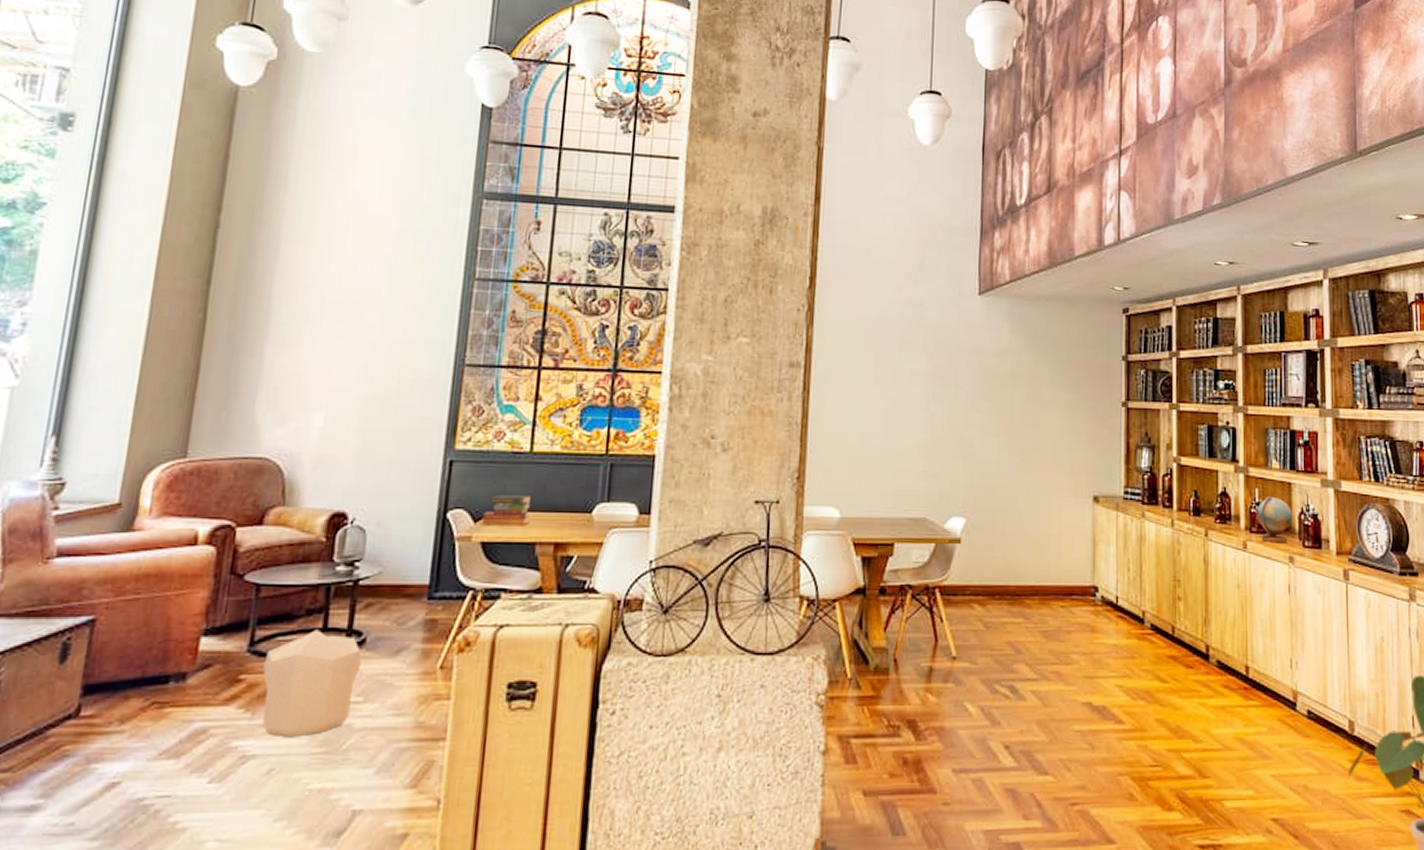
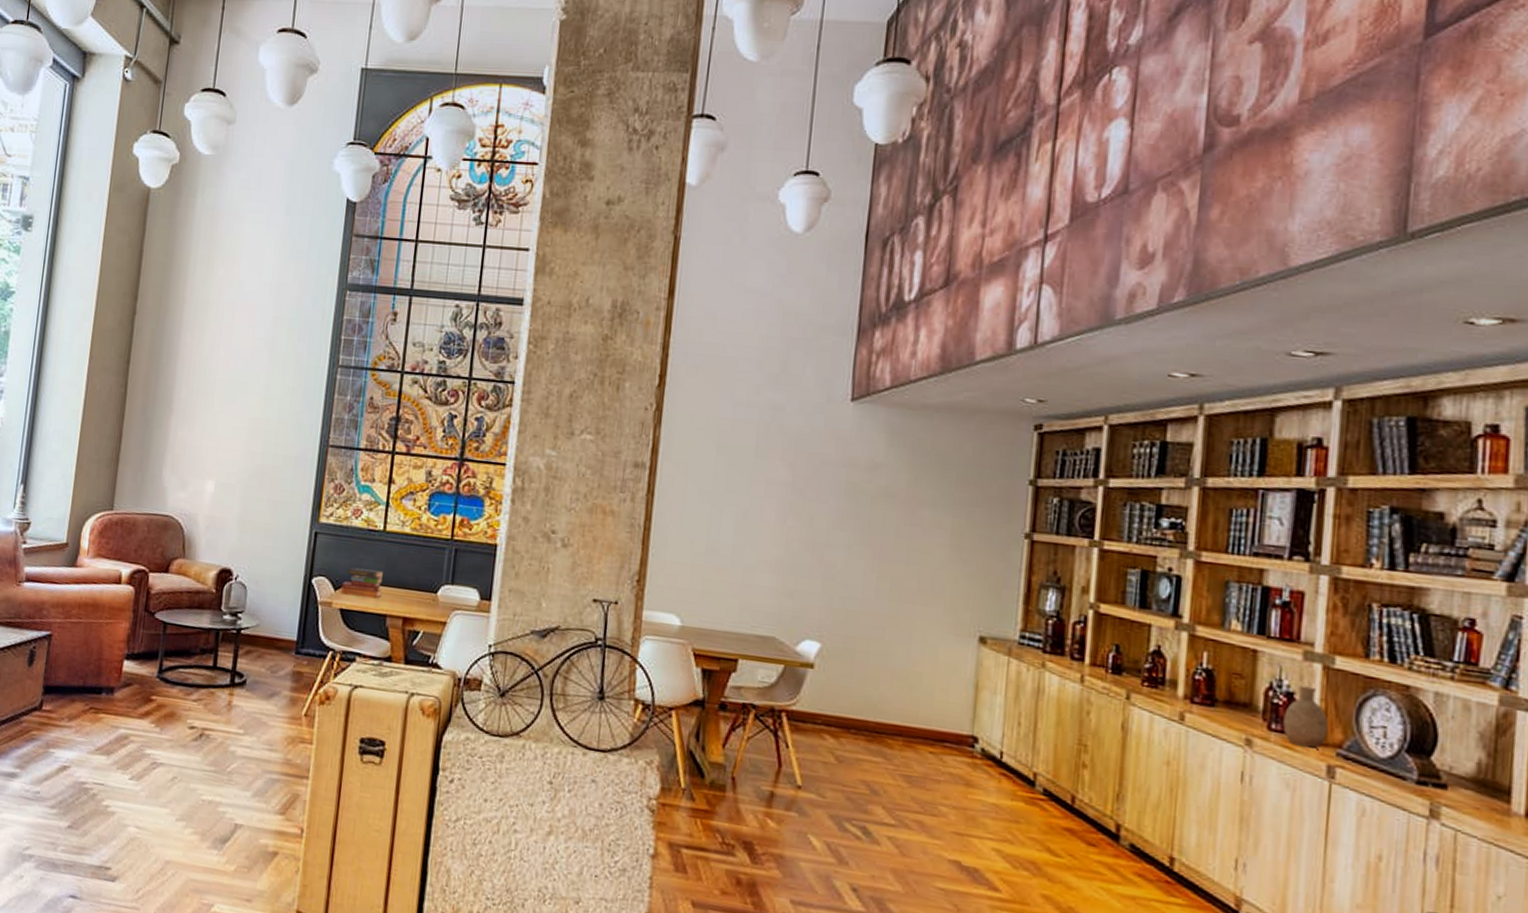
pouf: present [262,629,361,738] -> none [168,667,242,755]
globe: present [1257,496,1293,544] -> none [1202,663,1256,722]
decorative vase: none [1312,507,1342,559] -> present [1283,685,1329,750]

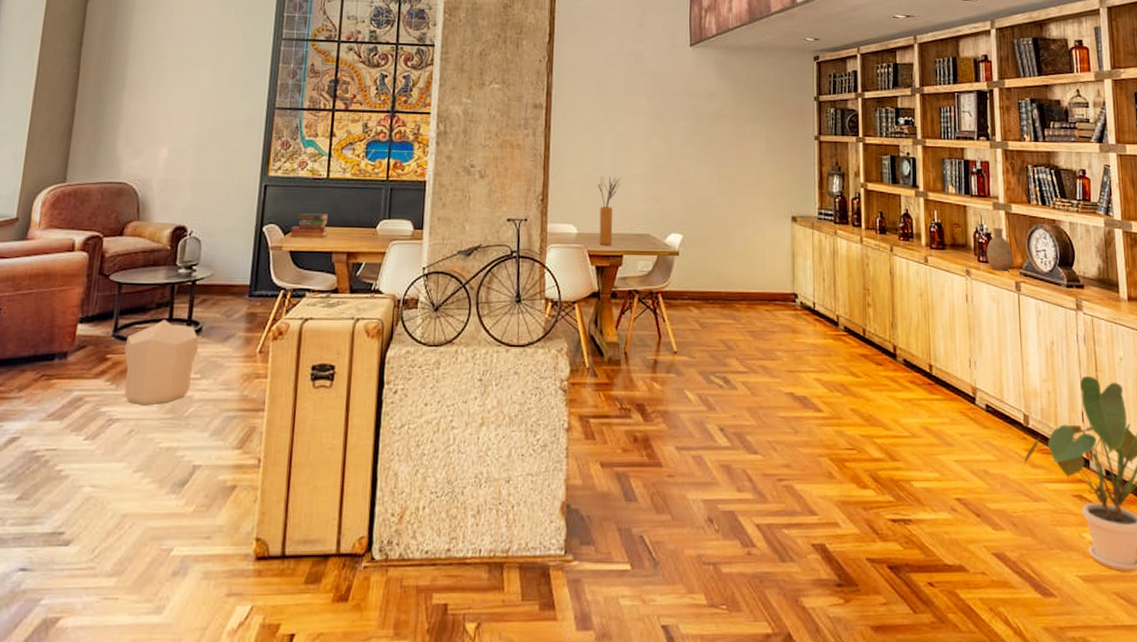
pouf: none [168,667,242,755] -> present [124,319,199,406]
vase: none [708,559,744,645] -> present [598,176,622,245]

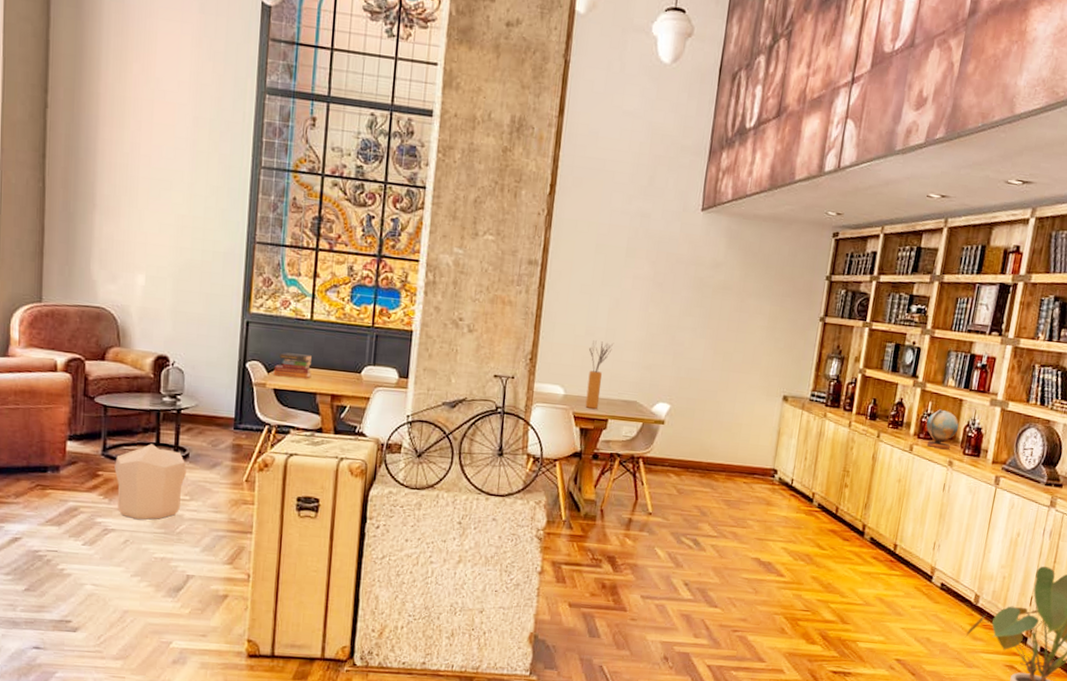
globe: none [936,217,969,259] -> present [926,409,959,450]
decorative vase: present [986,227,1013,272] -> none [972,423,1000,466]

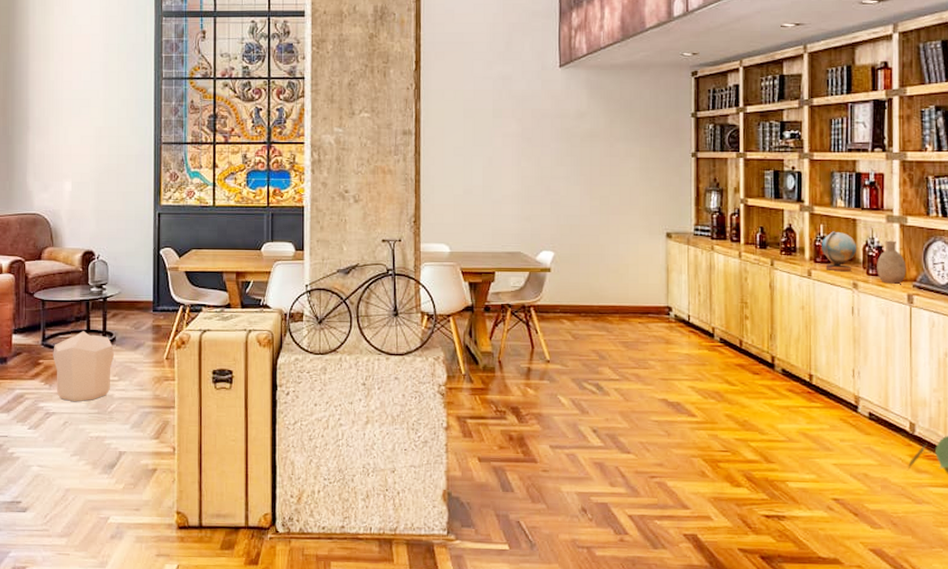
books: present [273,352,312,379] -> none [184,238,217,260]
vase: present [585,340,614,409] -> none [469,198,492,263]
decorative vase: none [972,423,1000,466] -> present [877,240,906,285]

